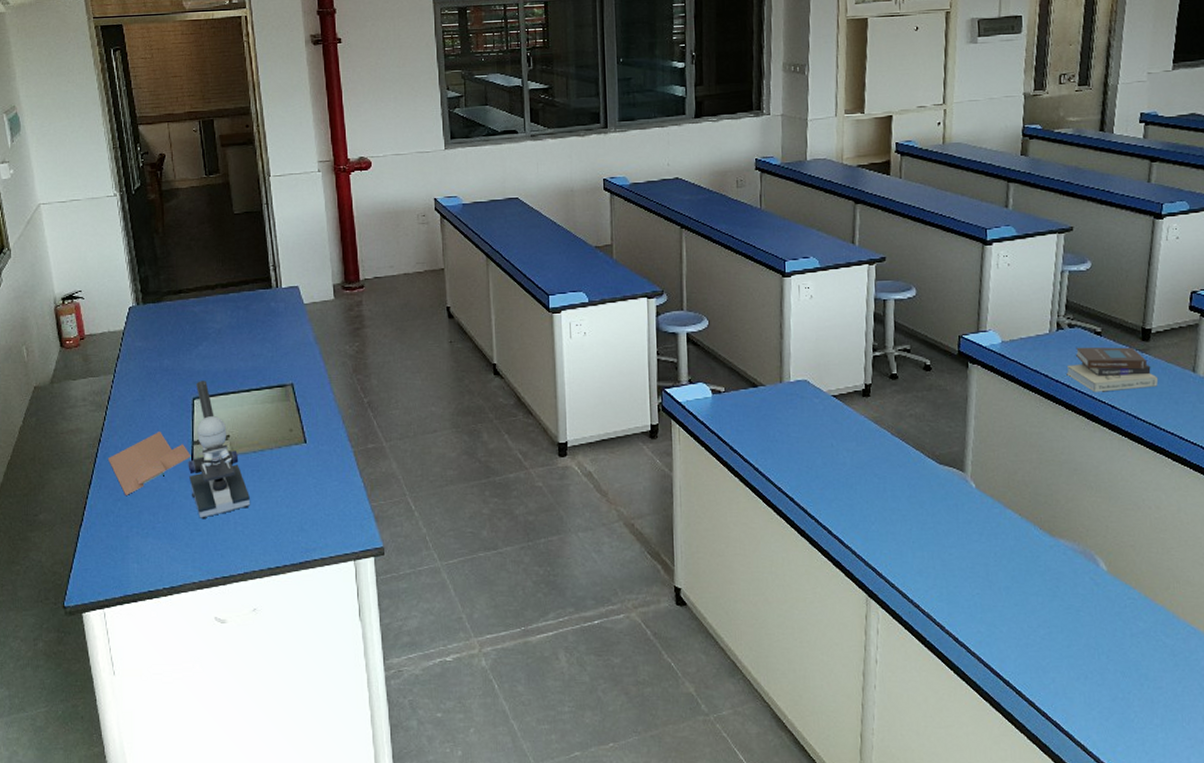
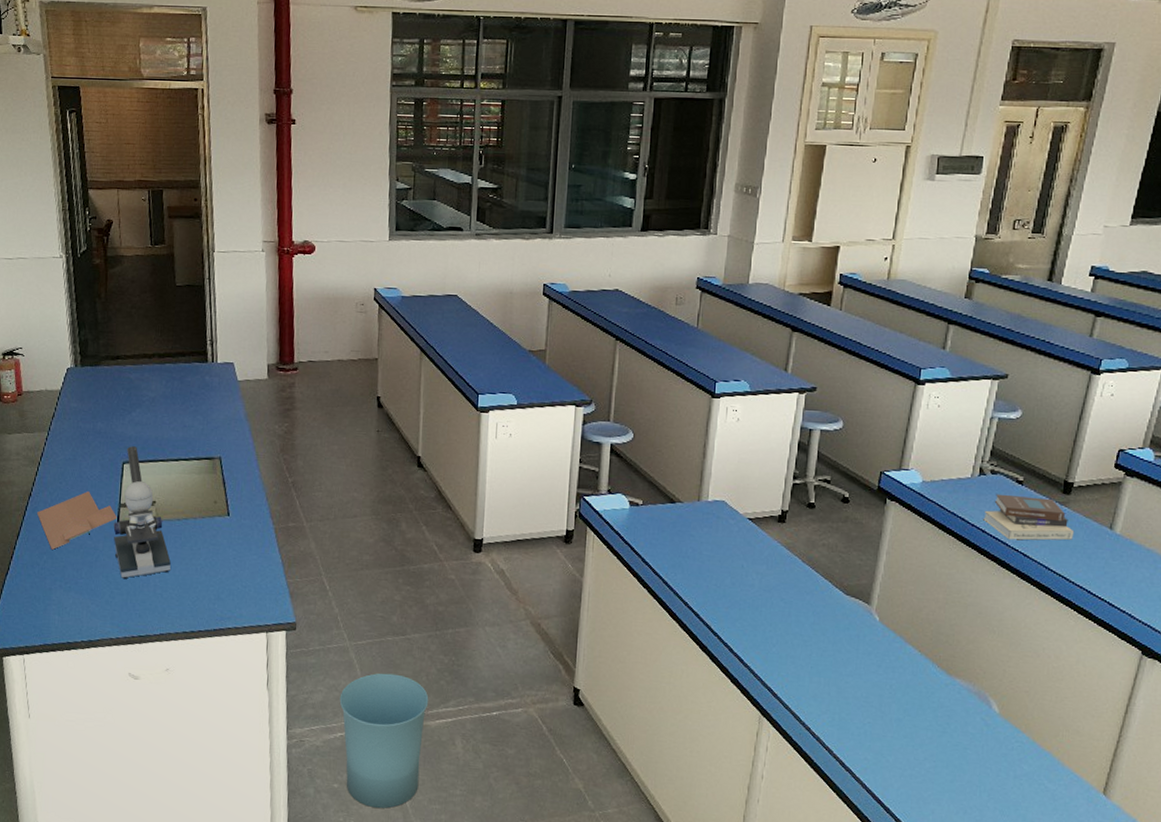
waste bin: none [435,591,528,734] -> present [339,673,429,808]

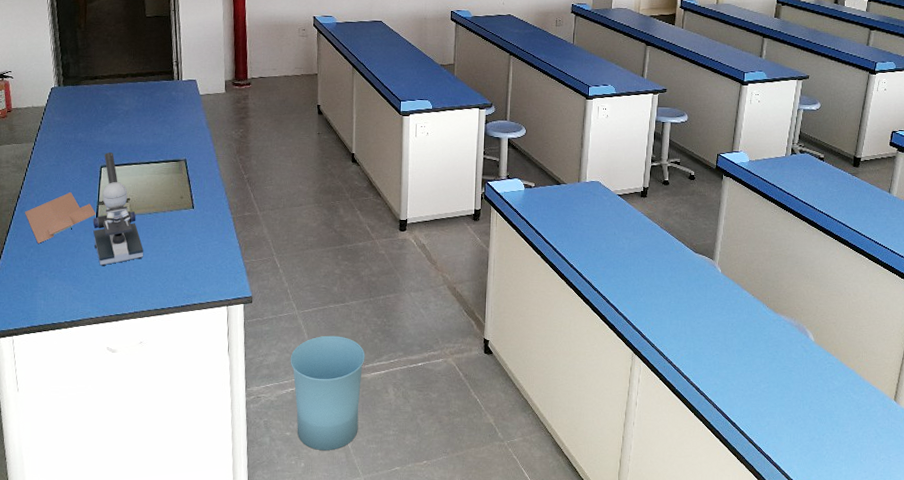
books: present [983,493,1075,541] -> none [796,168,863,204]

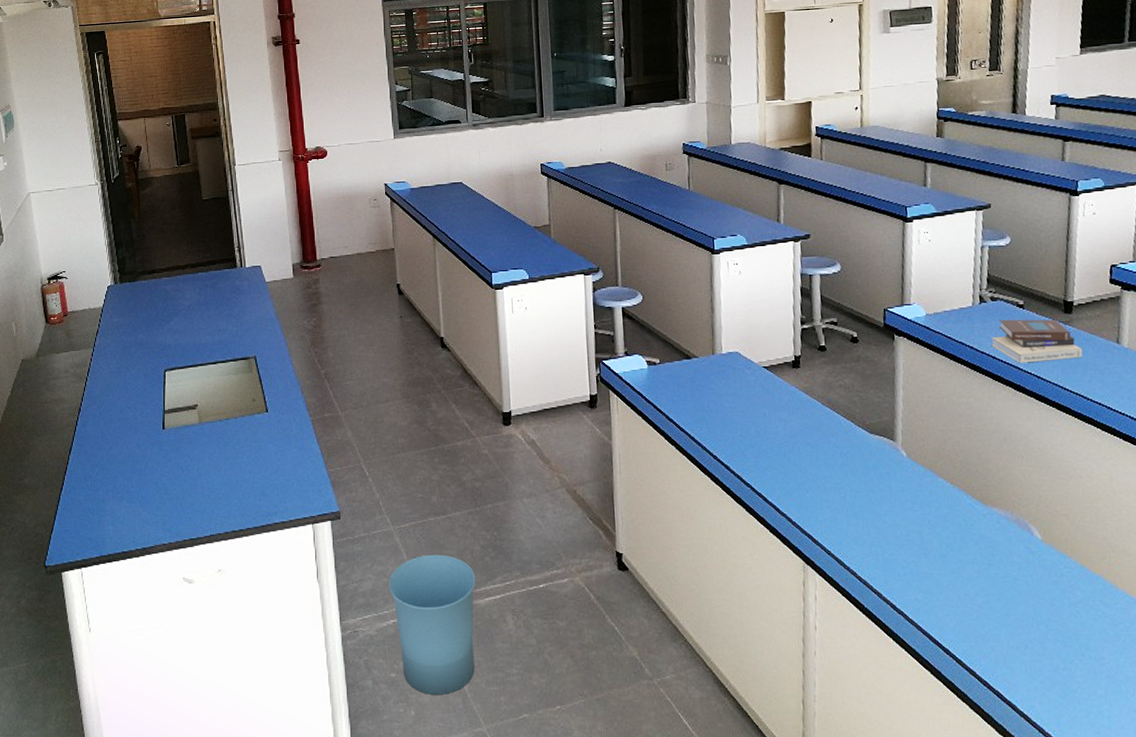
papers: present [25,192,96,243] -> none [87,401,163,461]
microscope: present [93,152,143,266] -> none [159,354,216,483]
books: none [796,168,863,204] -> present [990,319,1083,363]

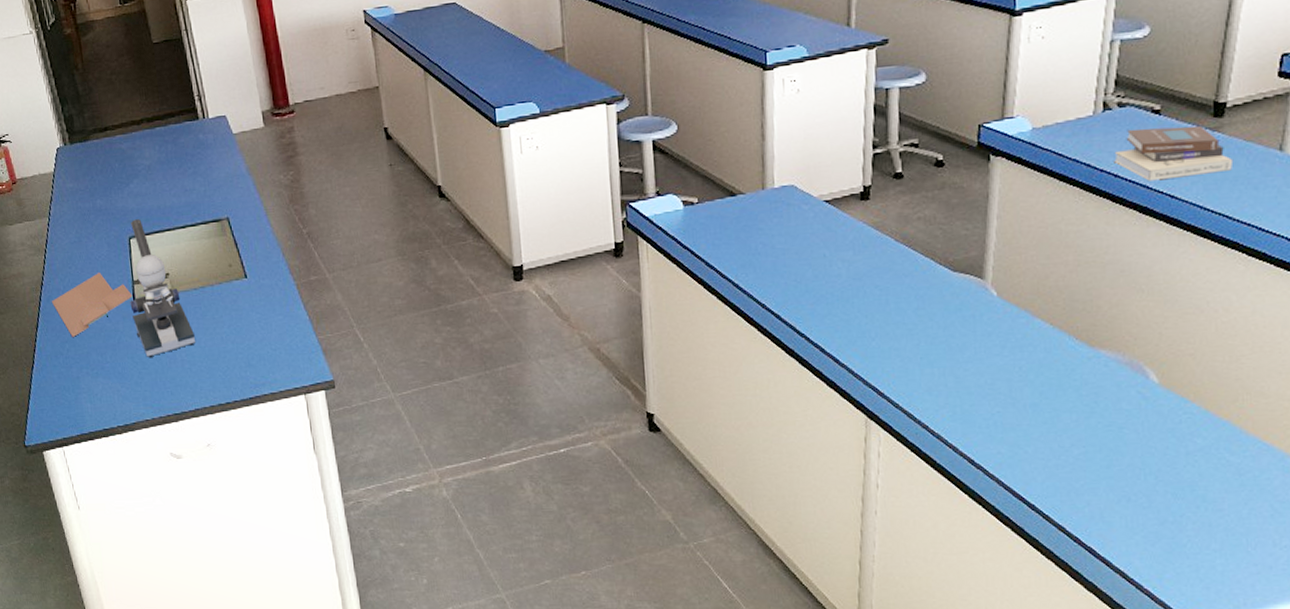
papers: none [87,401,163,461] -> present [52,273,133,337]
microscope: none [159,354,216,483] -> present [130,219,195,357]
waste bin: present [388,554,476,695] -> none [392,421,491,563]

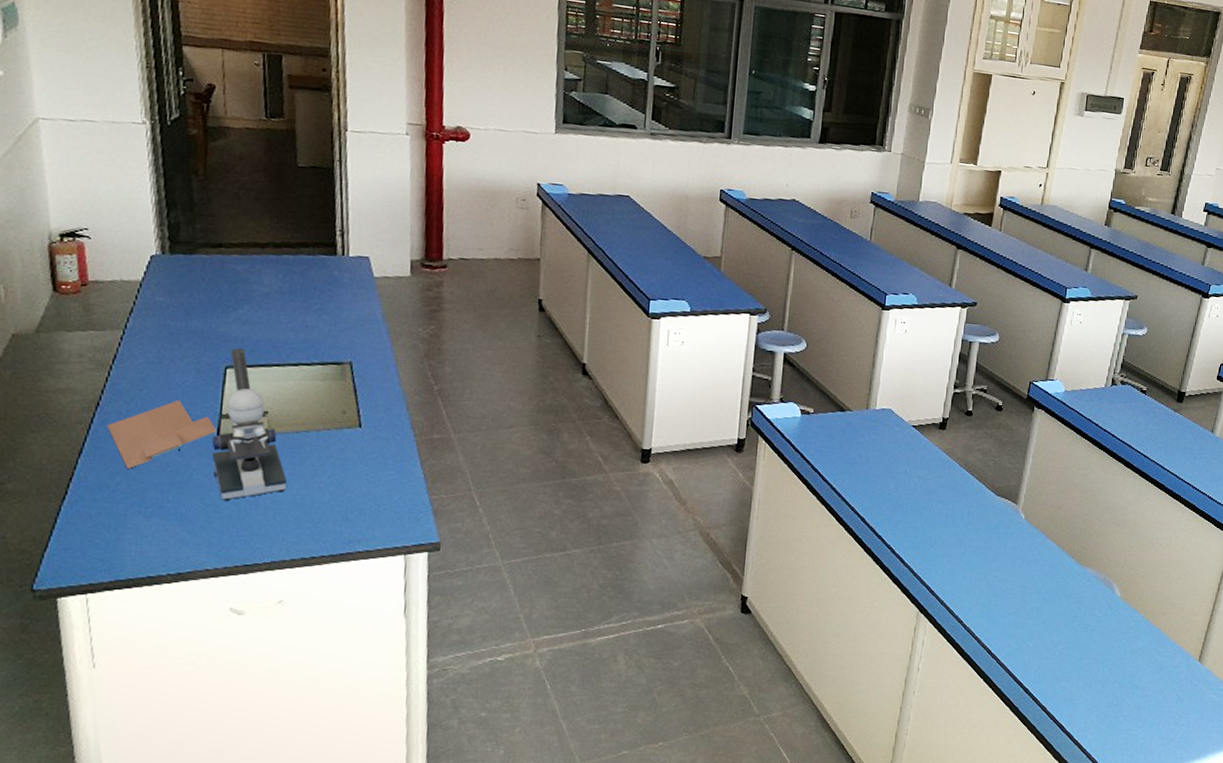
books: present [1114,125,1234,181] -> none [1113,402,1185,443]

